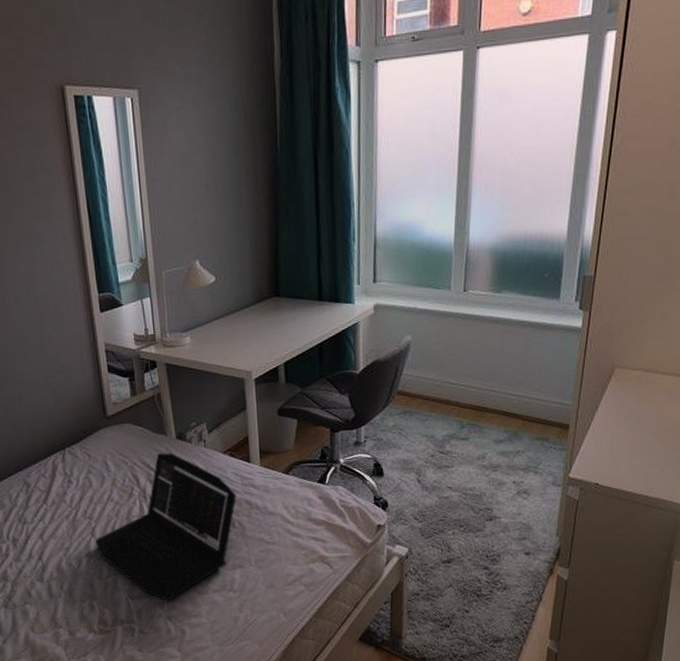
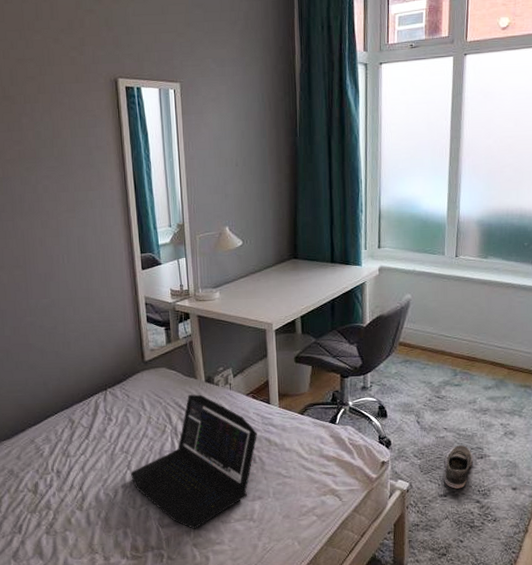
shoe: none [447,506,480,554] -> present [444,445,473,489]

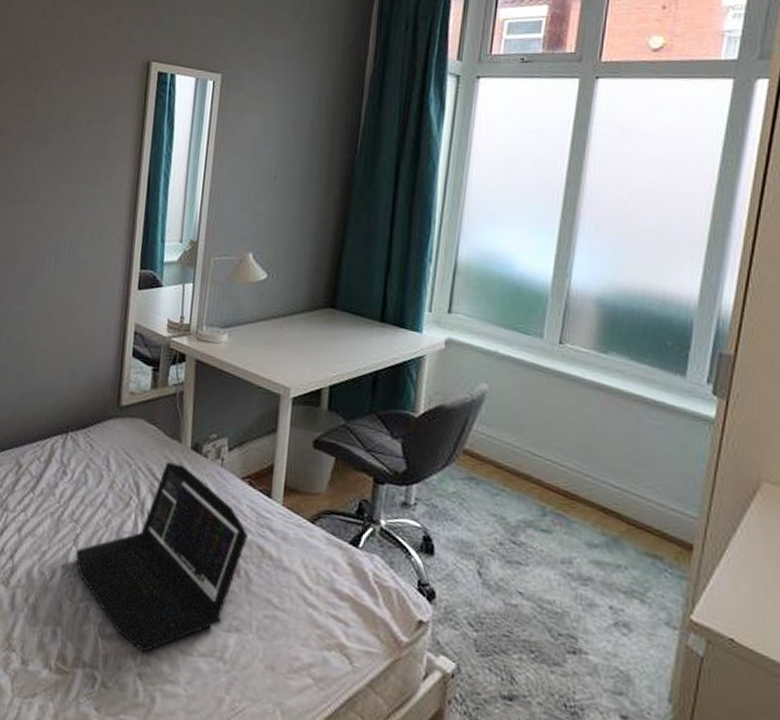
shoe: present [444,445,473,489] -> none [510,623,560,694]

